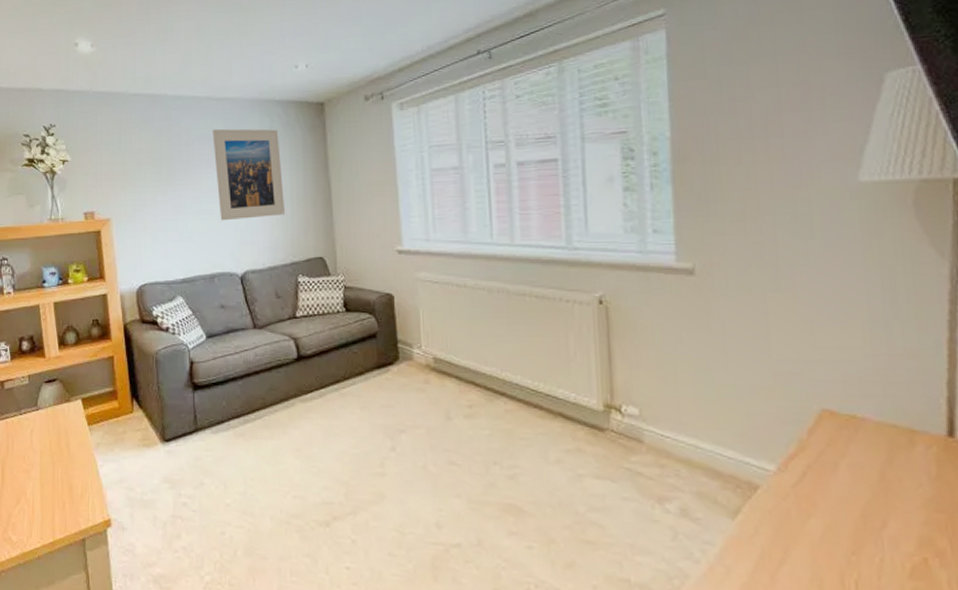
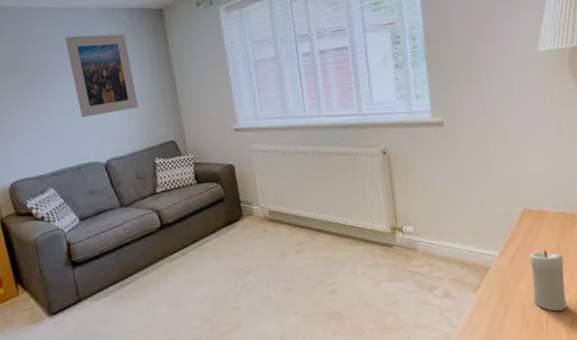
candle: none [829,475,895,575] -> present [529,250,567,312]

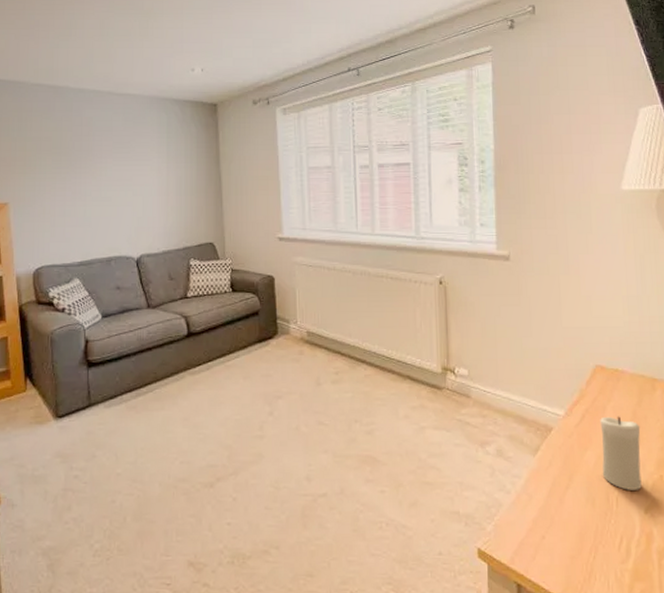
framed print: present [65,34,138,118] -> none [113,122,179,208]

